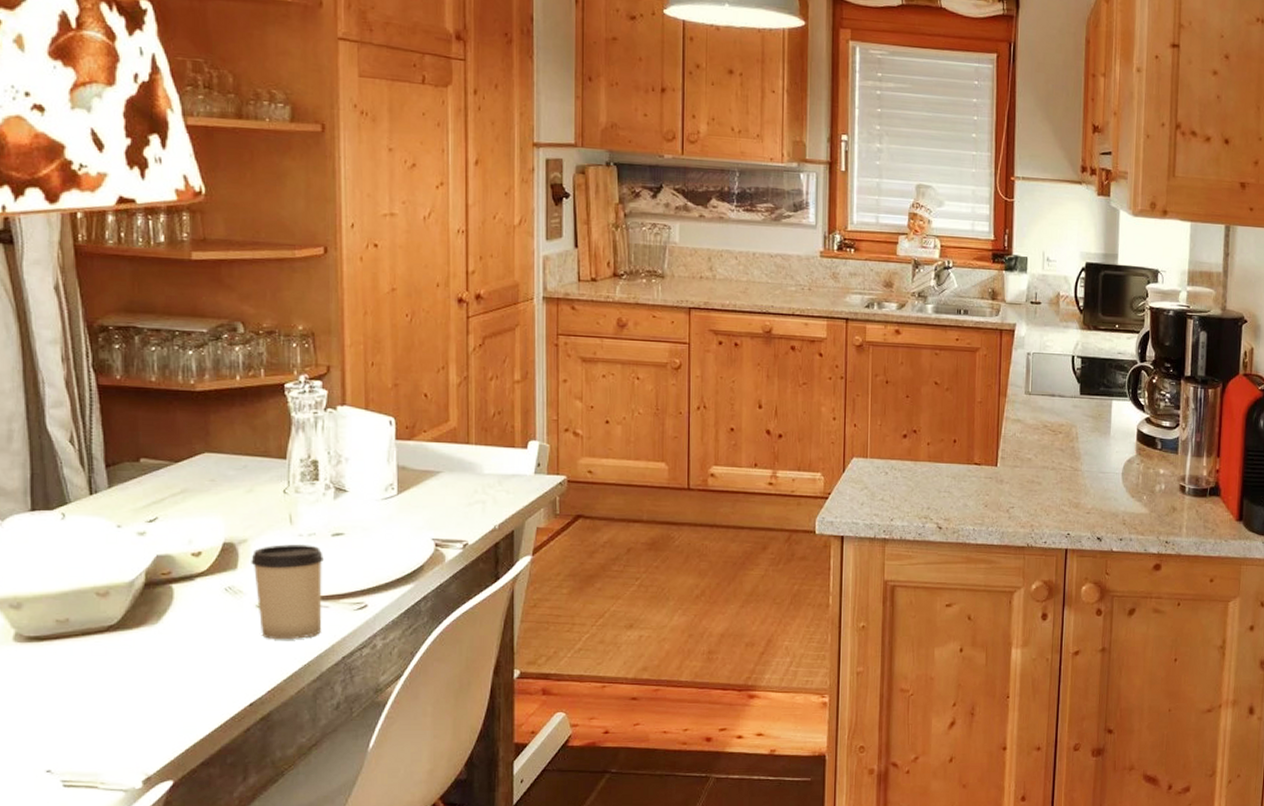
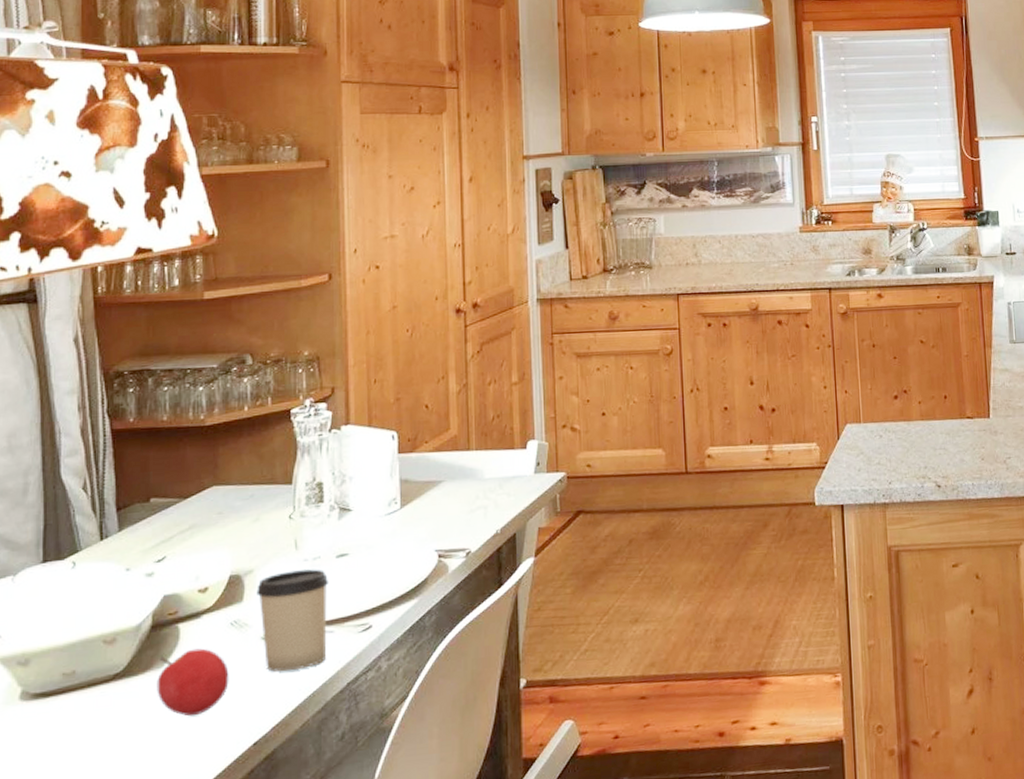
fruit: none [151,610,224,673] -> present [157,648,229,717]

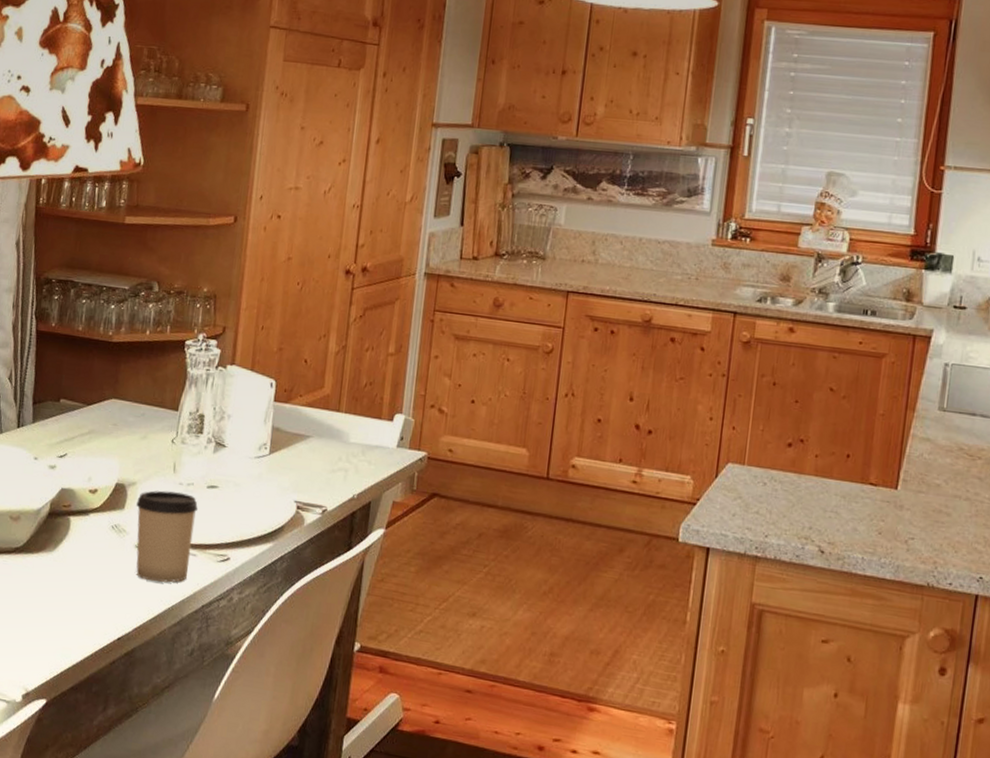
fruit: present [157,648,229,717] -> none [46,541,106,601]

